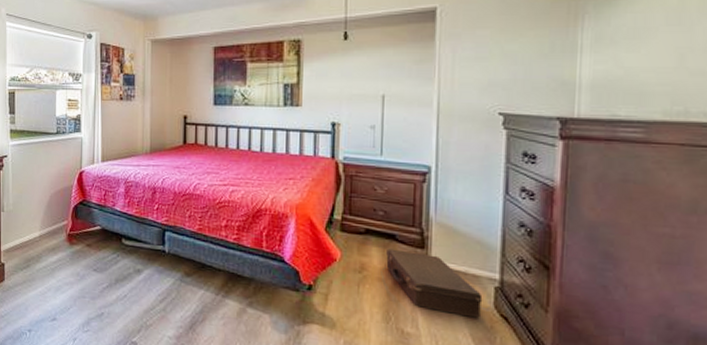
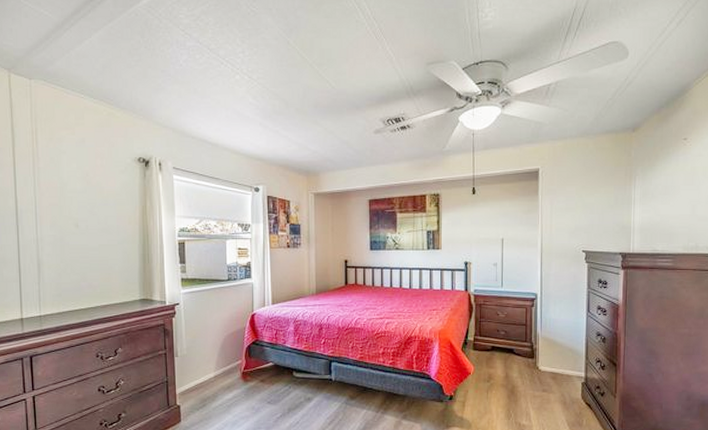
suitcase: present [386,248,483,318] -> none [507,360,574,407]

